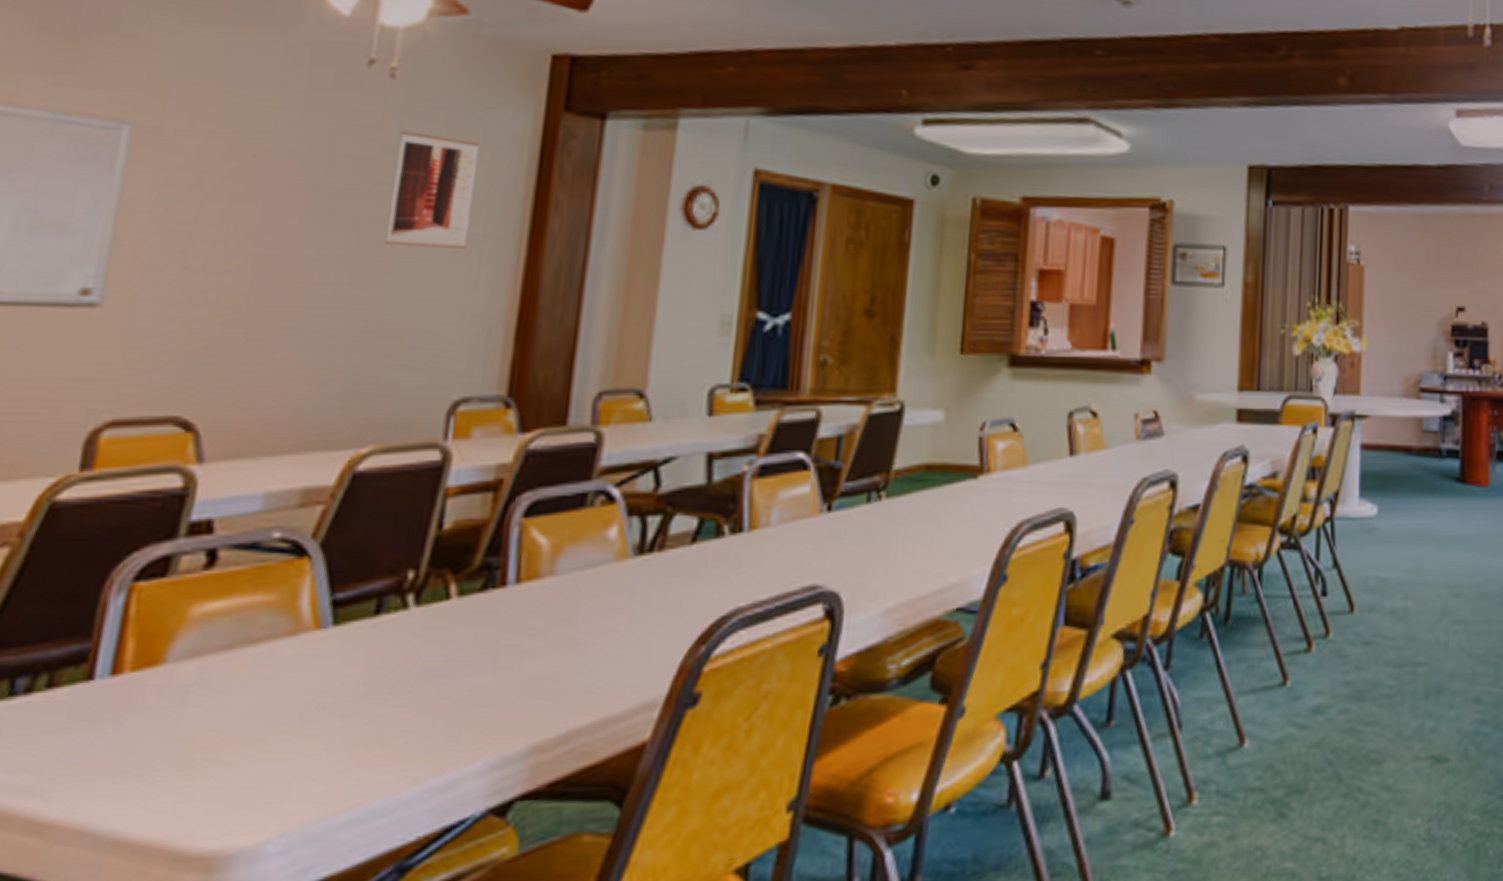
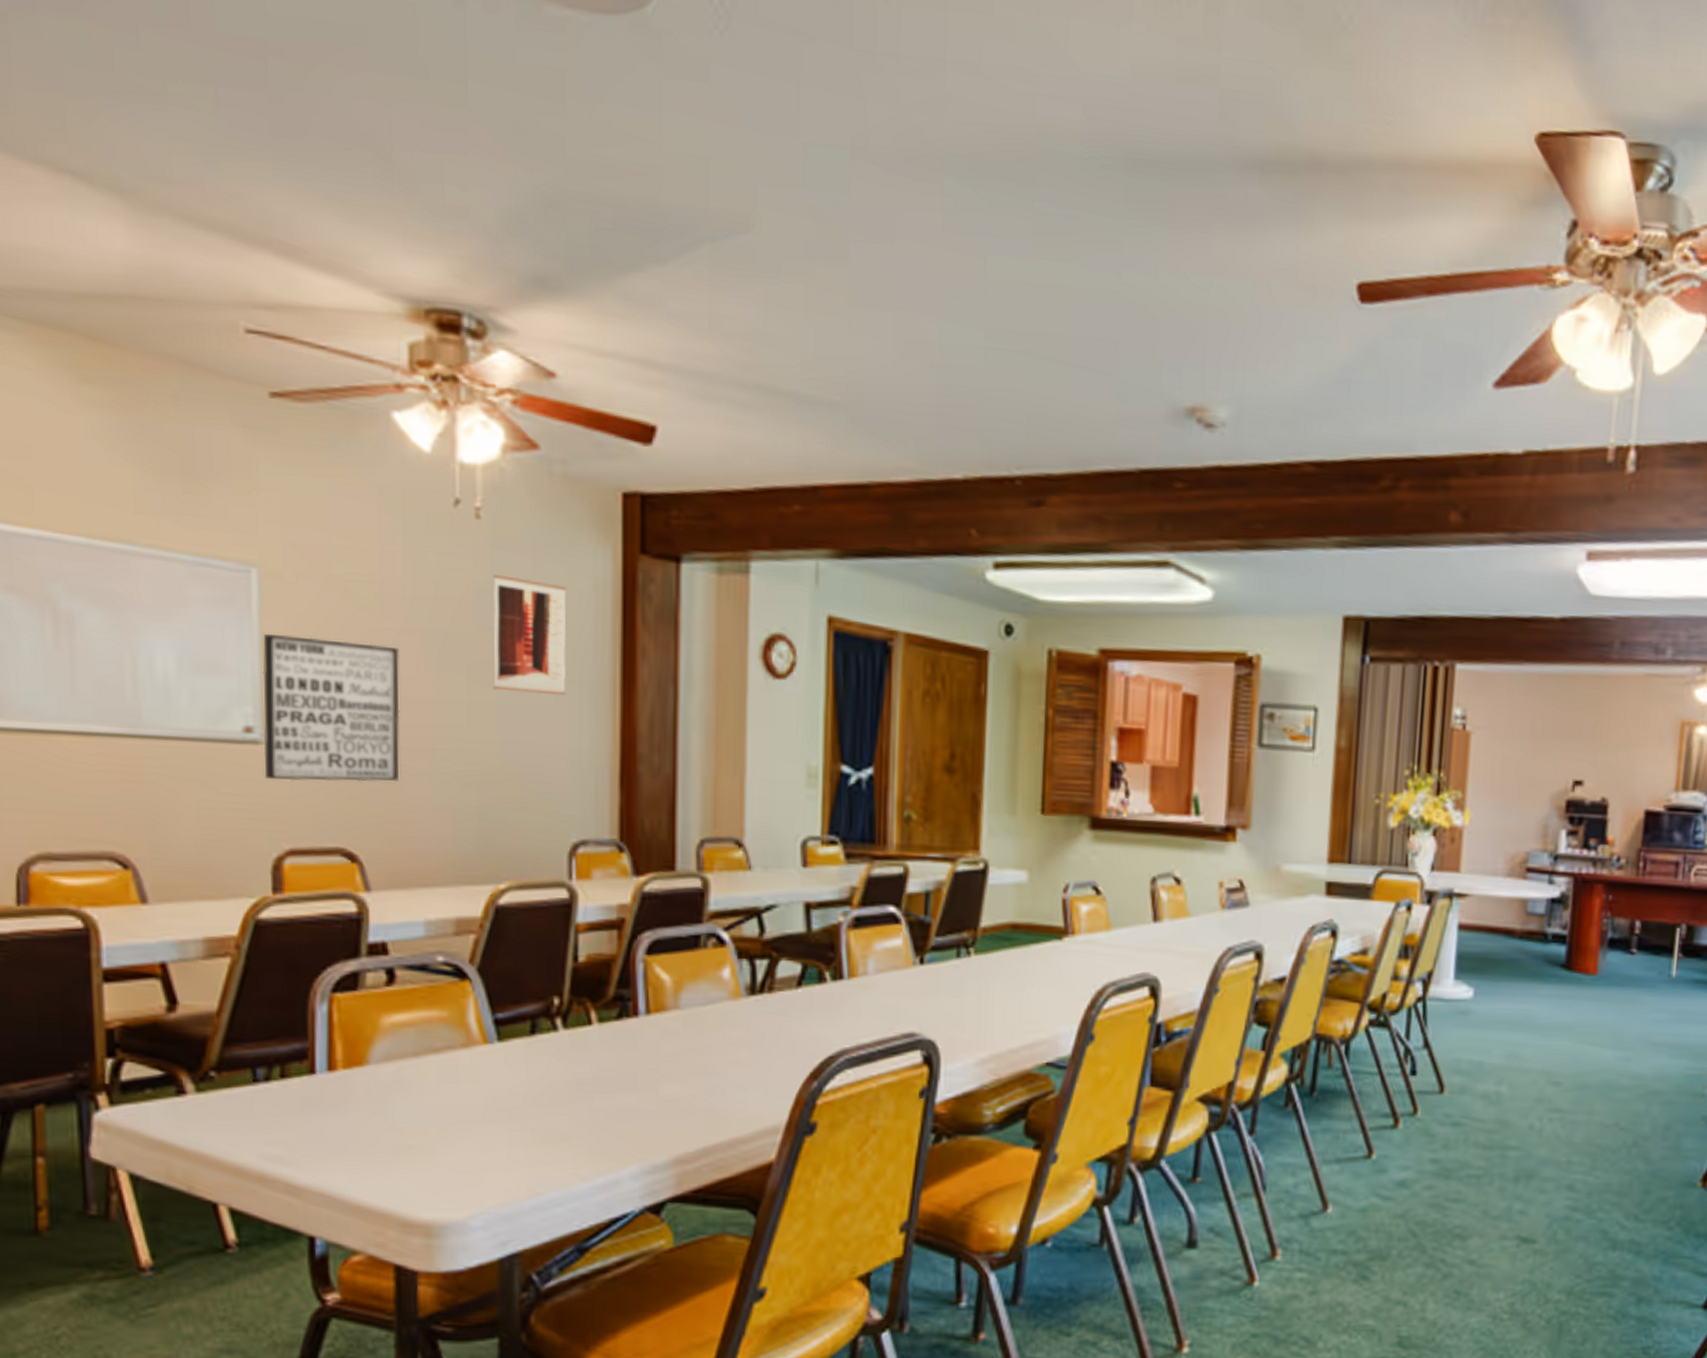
wall art: none [95,192,282,345] -> present [262,634,400,782]

